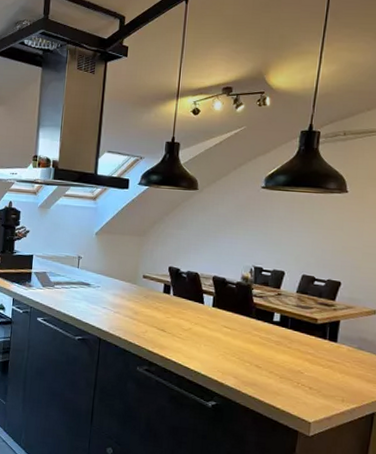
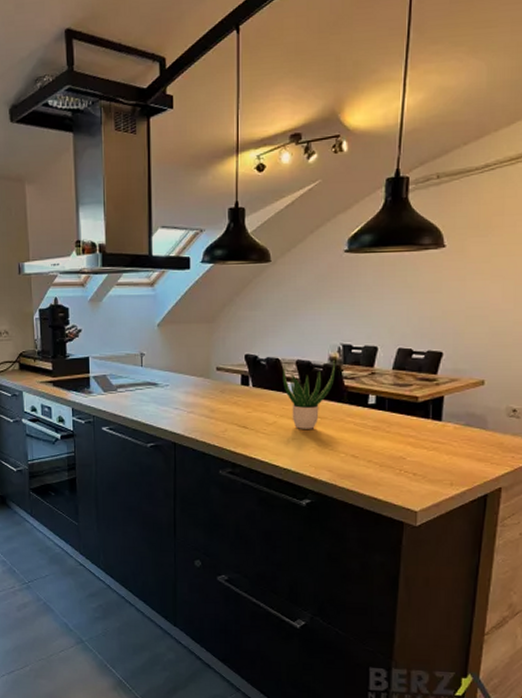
potted plant: none [199,279,248,338] -> present [282,360,336,429]

